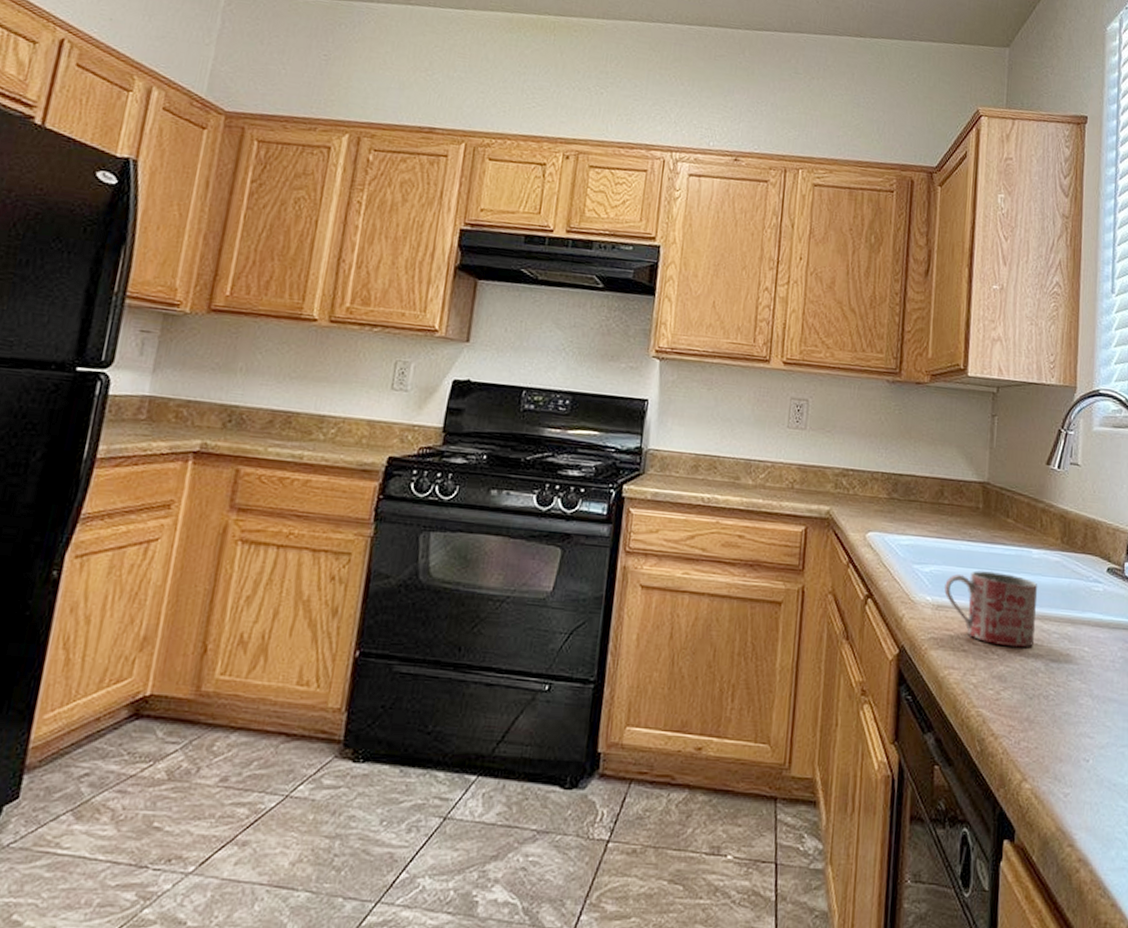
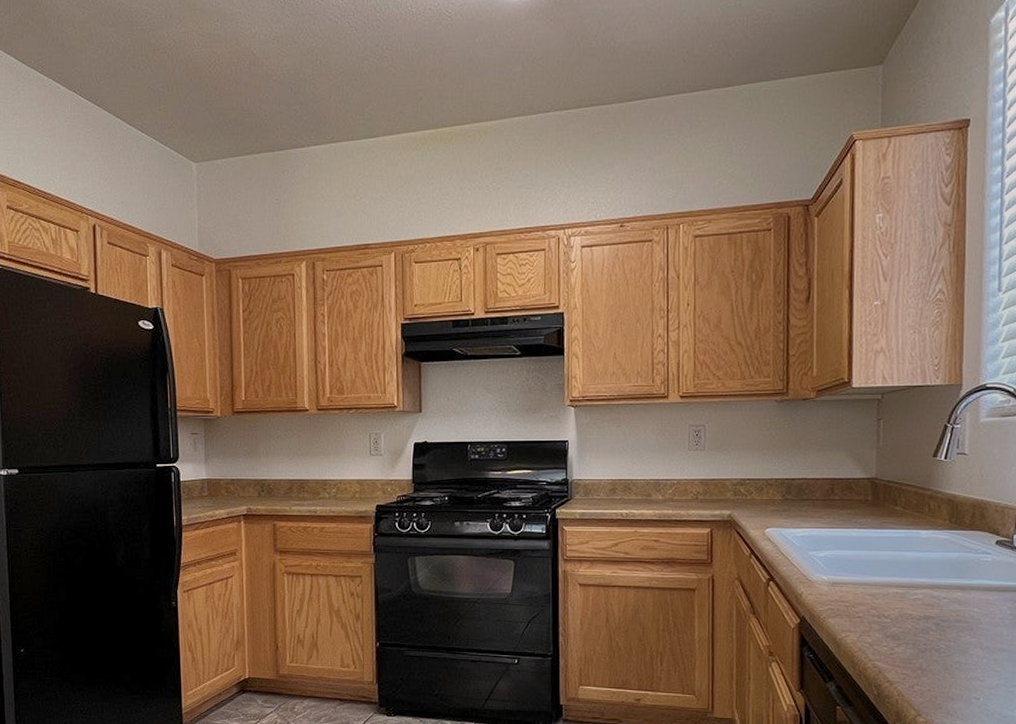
mug: present [944,570,1038,648] -> none [839,552,928,612]

